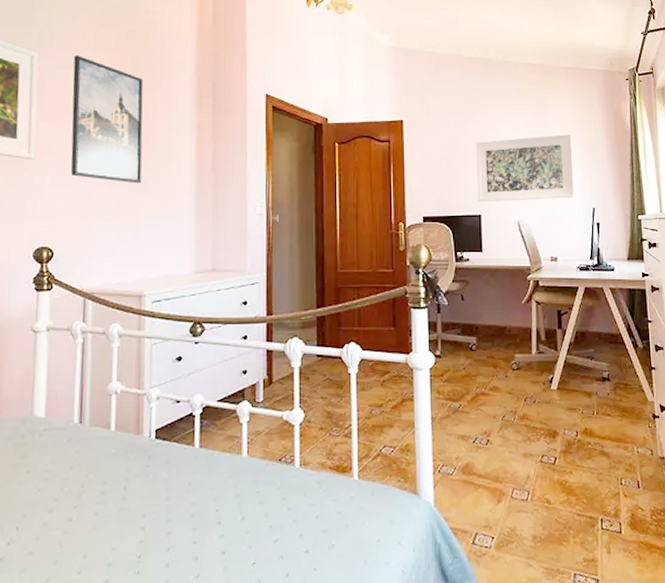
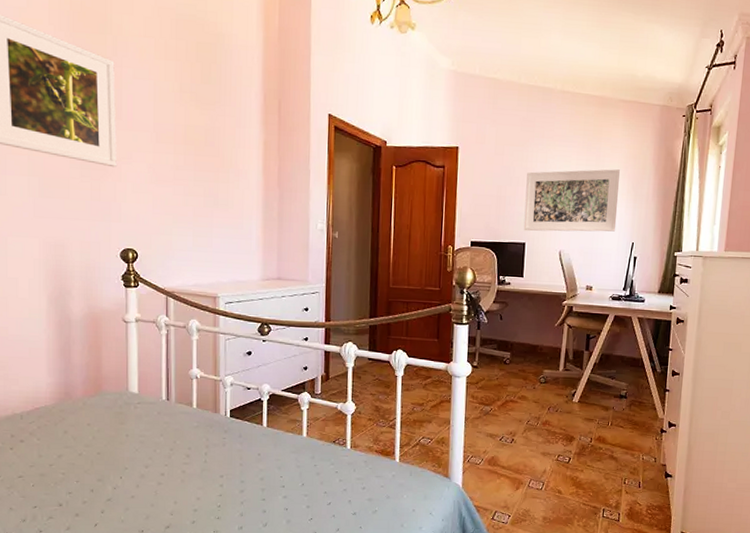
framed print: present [71,55,144,184] -> none [147,66,214,195]

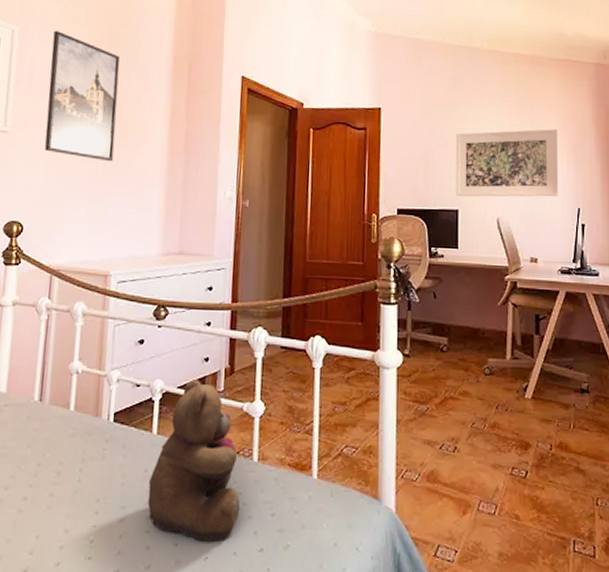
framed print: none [147,66,214,195] -> present [45,31,120,162]
teddy bear: none [262,384,337,507] -> present [147,380,241,542]

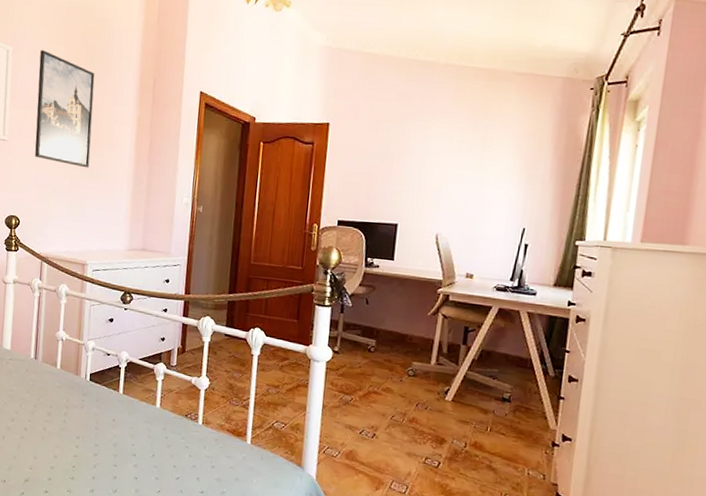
teddy bear: present [147,380,241,542] -> none [115,354,187,481]
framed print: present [455,129,559,197] -> none [396,147,511,216]

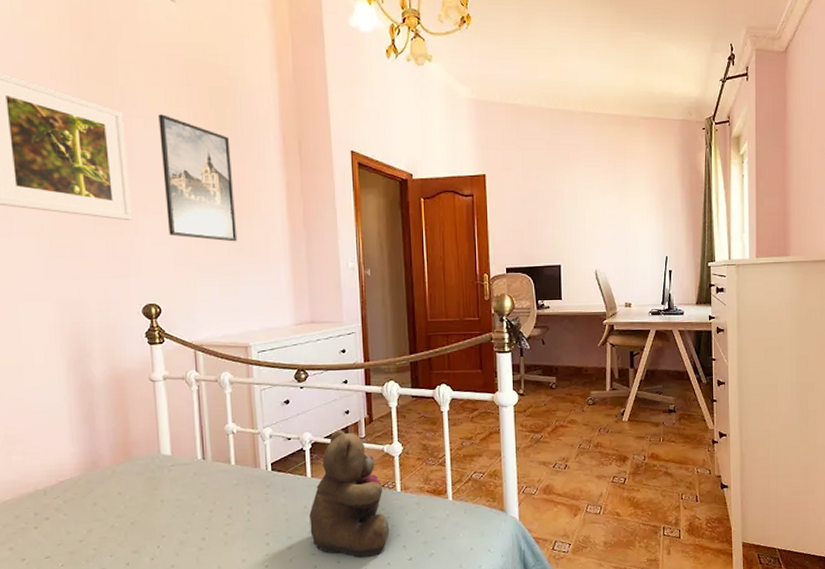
teddy bear: none [115,354,187,481] -> present [309,430,390,558]

